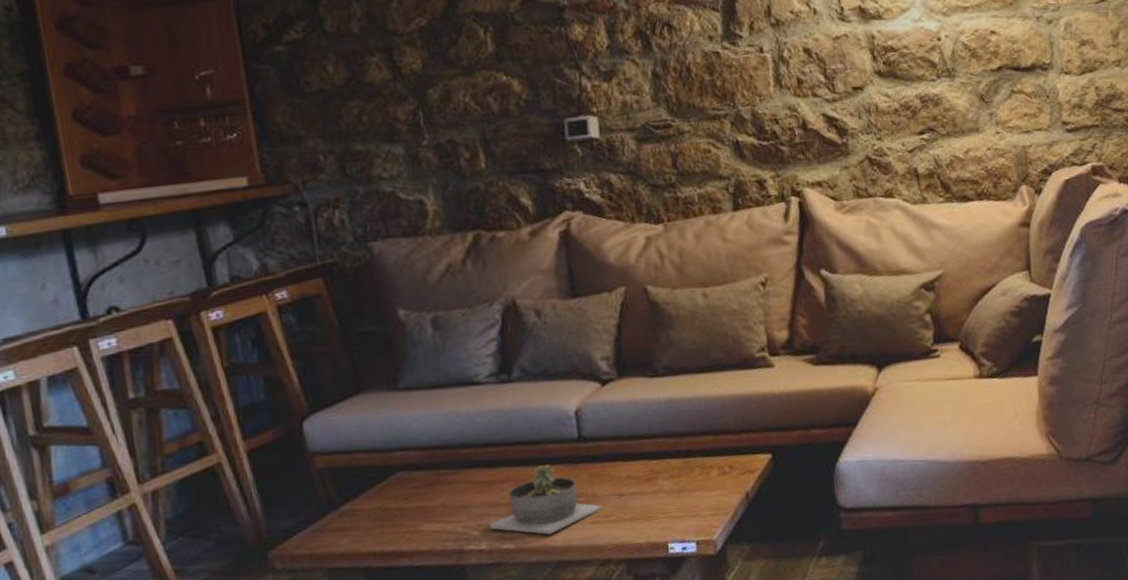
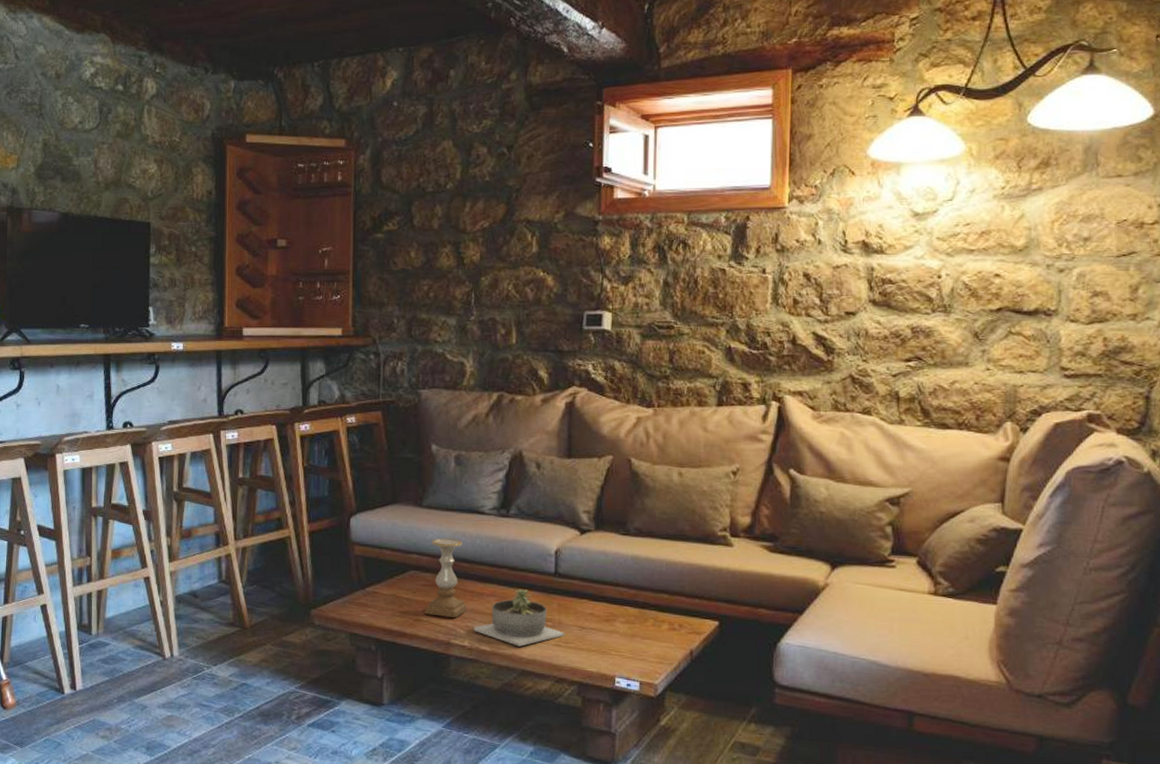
candle holder: none [417,421,478,523] -> present [425,538,467,619]

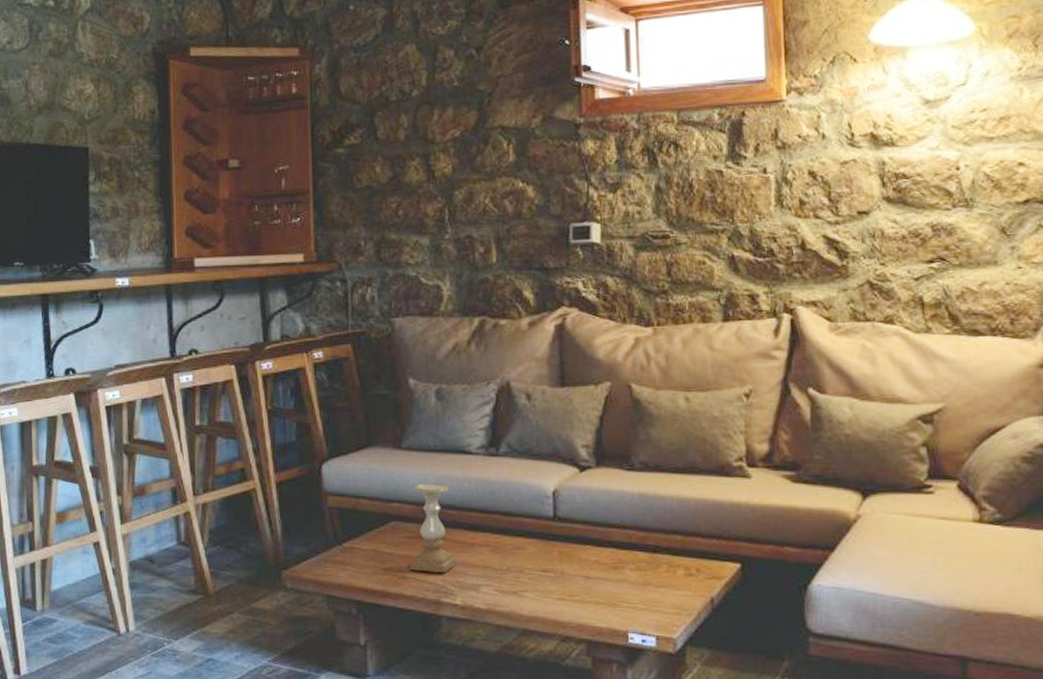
succulent planter: present [473,589,564,647] -> none [465,537,568,602]

